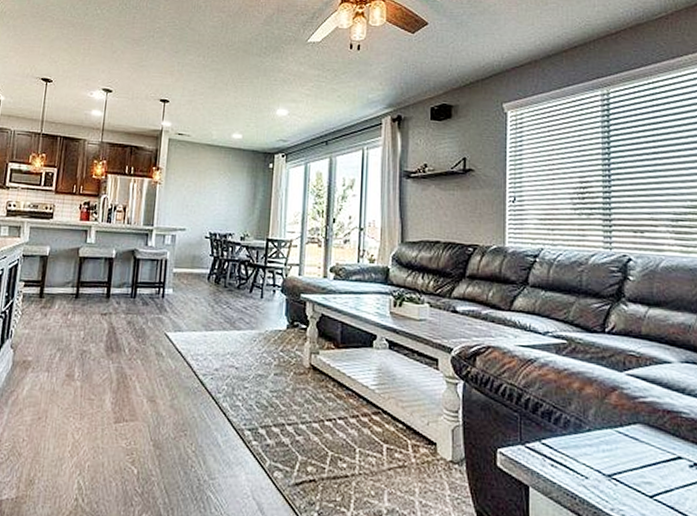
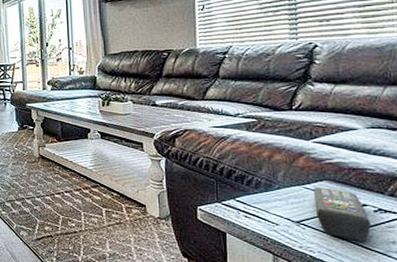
remote control: none [625,431,686,507] -> present [312,187,371,243]

